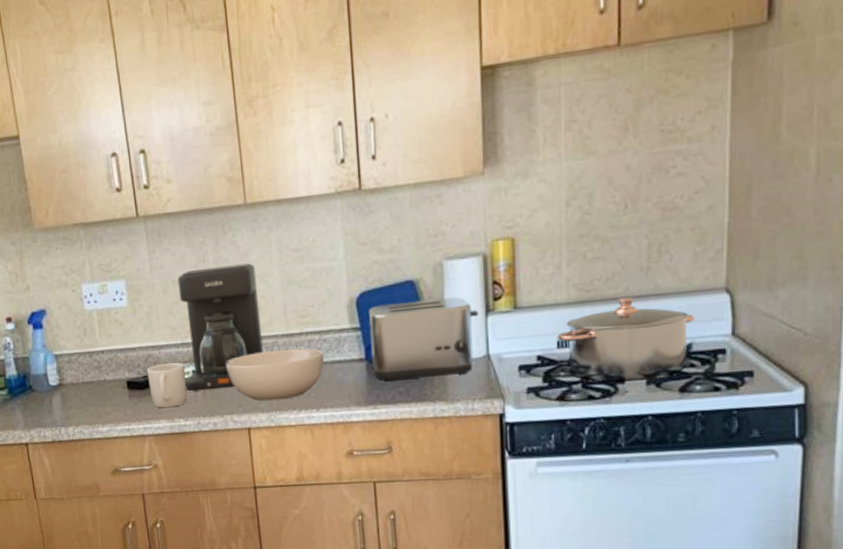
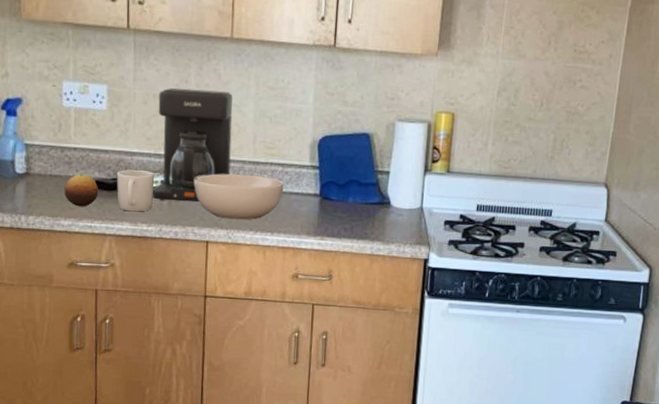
fruit: none [98,376,132,411] -> present [64,174,99,207]
toaster: present [368,297,479,382] -> none [323,149,419,221]
cooking pot: present [556,297,695,382] -> none [476,178,581,247]

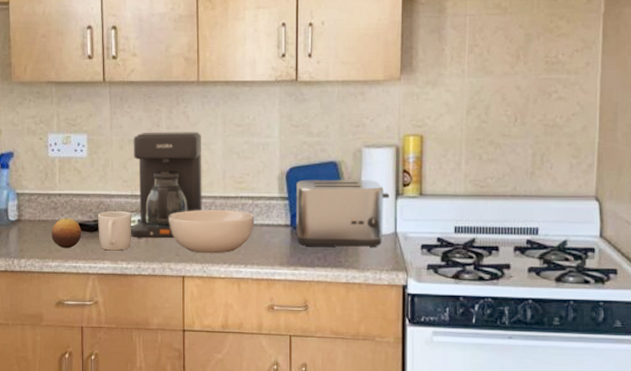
toaster: none [323,149,419,221] -> present [294,179,390,247]

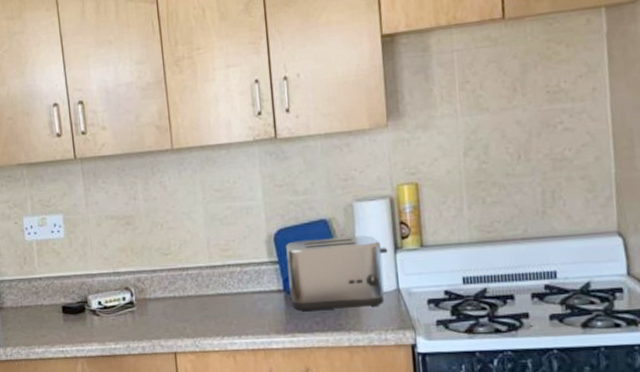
fruit: present [52,218,82,249] -> none [35,301,67,334]
mug: present [97,210,132,251] -> none [80,289,118,332]
coffee maker: present [131,132,203,239] -> none [110,201,189,317]
bowl: present [168,209,255,254] -> none [153,279,245,328]

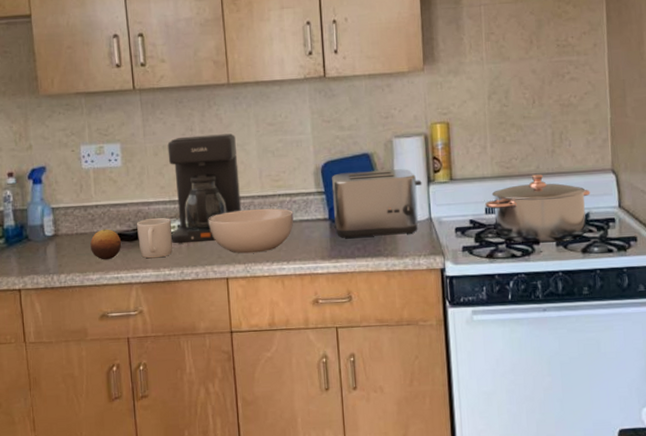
fruit: none [35,301,67,334] -> present [90,229,122,260]
mug: none [80,289,118,332] -> present [136,217,173,259]
coffee maker: none [110,201,189,317] -> present [167,133,242,244]
bowl: none [153,279,245,328] -> present [208,208,294,254]
cooking pot: none [461,238,592,316] -> present [484,174,591,243]

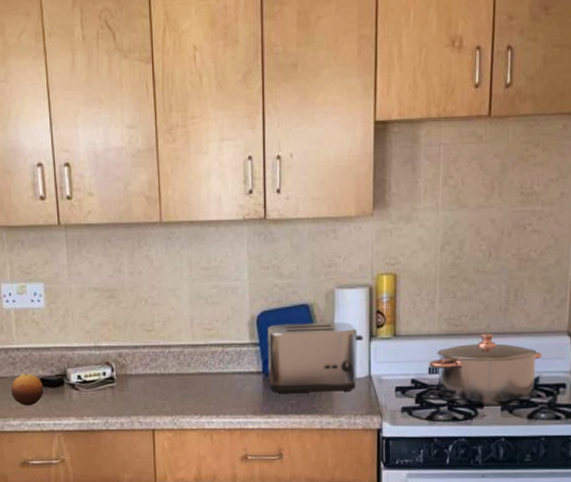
mug: present [136,217,173,259] -> none [59,363,97,406]
coffee maker: present [167,133,242,244] -> none [94,277,171,392]
bowl: present [208,208,294,254] -> none [135,358,226,405]

